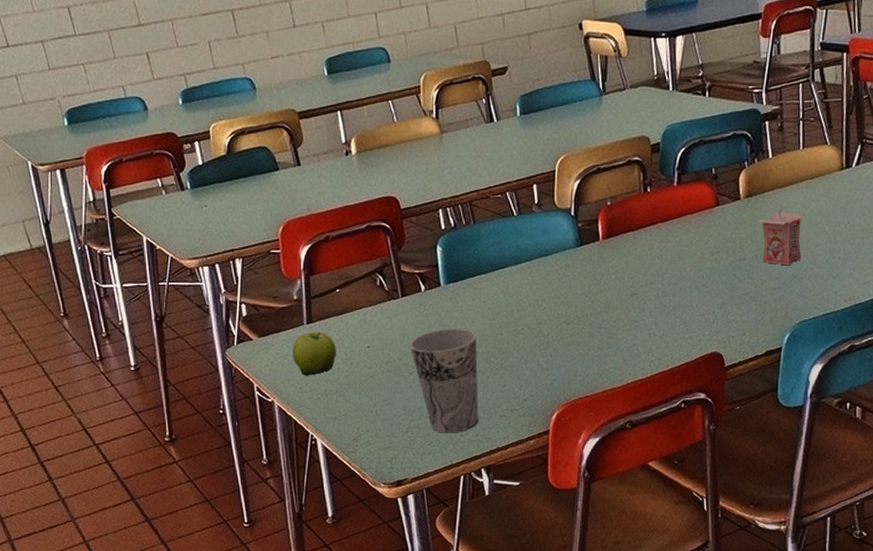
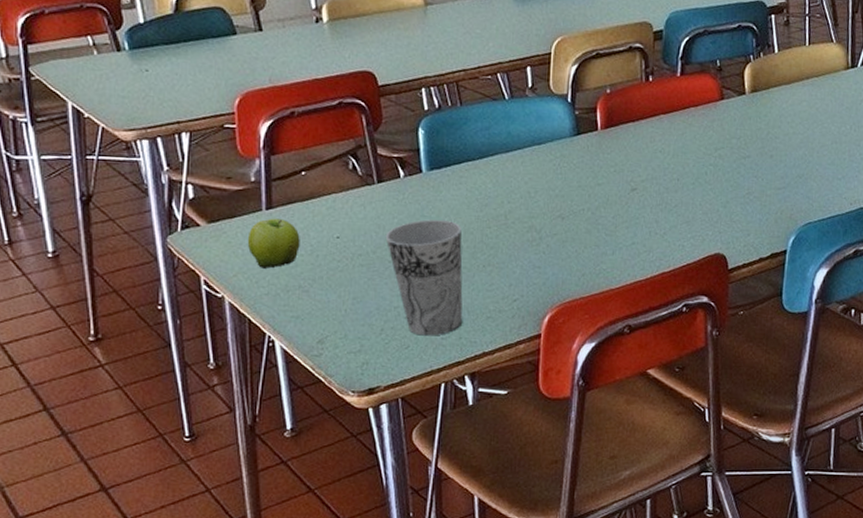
juice box: present [757,207,804,266] -> none [763,104,810,166]

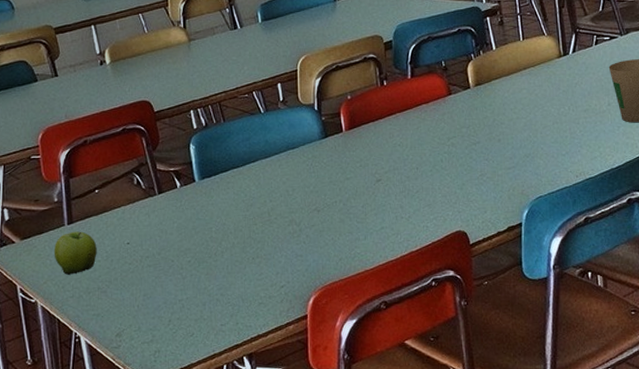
cup: present [385,219,463,336] -> none [168,221,239,324]

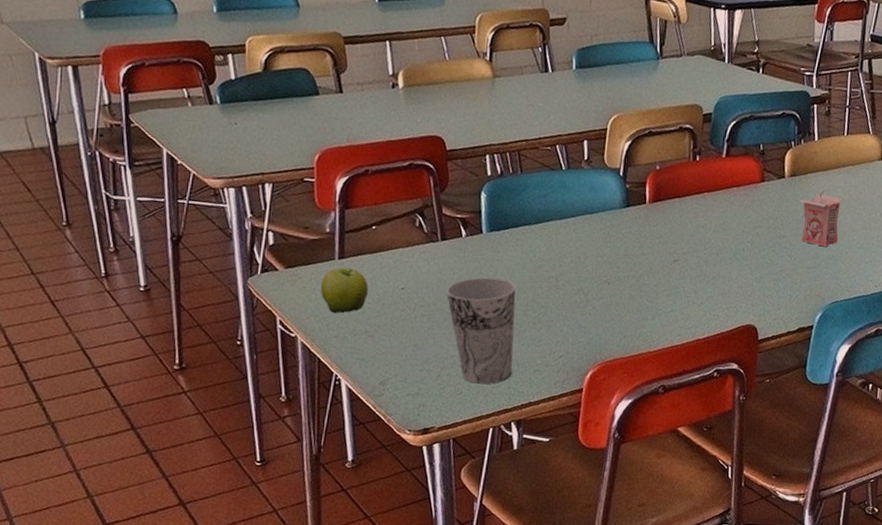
cup: none [168,221,239,324] -> present [445,277,516,384]
juice box: none [488,93,532,147] -> present [799,189,844,247]

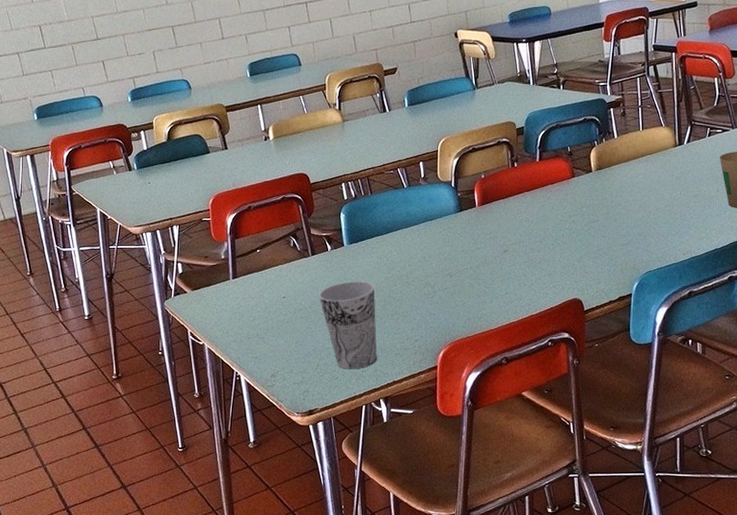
fruit: present [320,267,368,313] -> none [220,285,257,322]
juice box: present [799,189,844,247] -> none [607,178,646,226]

